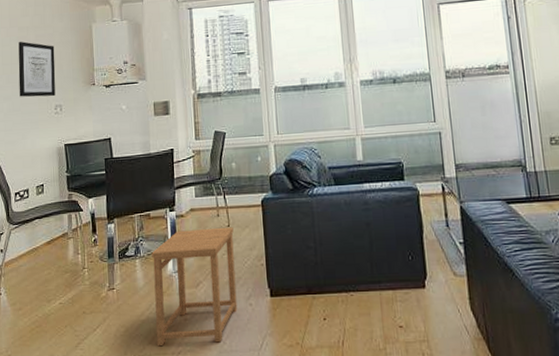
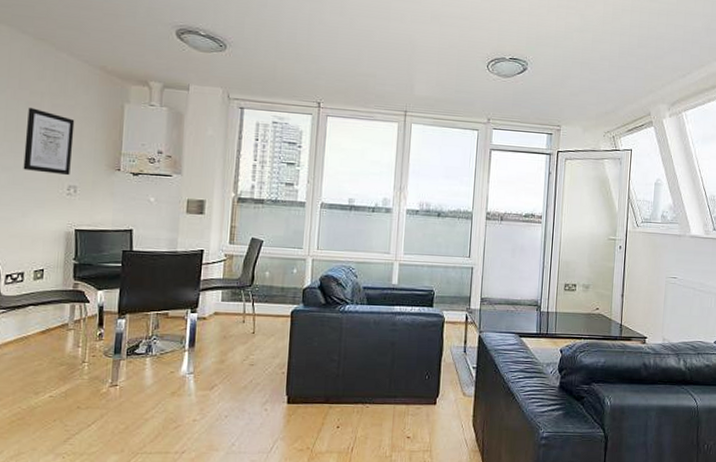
side table: present [151,227,238,345] -> none [159,333,258,444]

